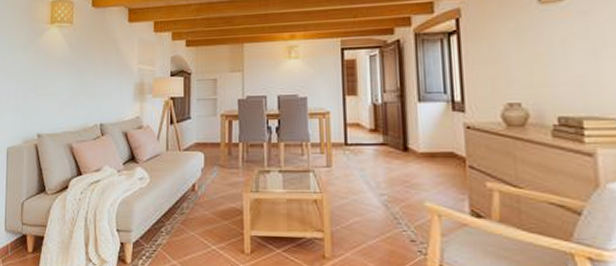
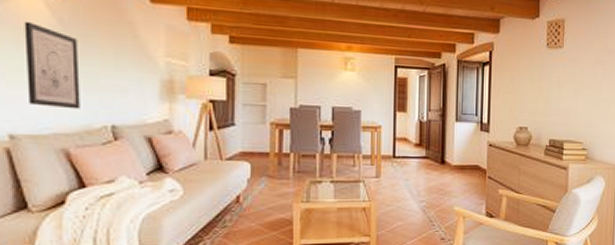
wall art: none [49,49,81,112] -> present [24,21,80,110]

